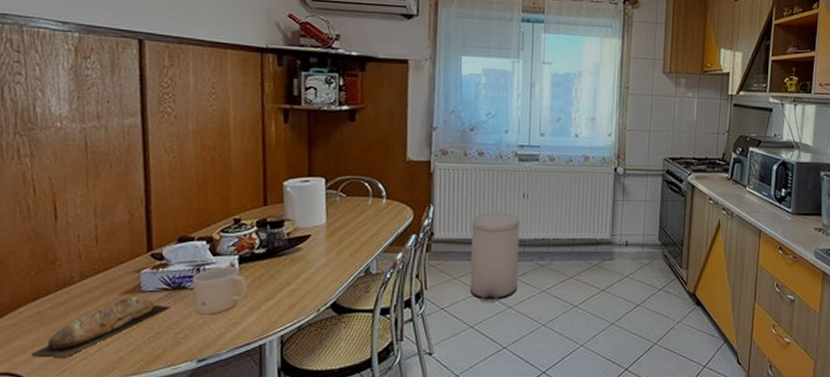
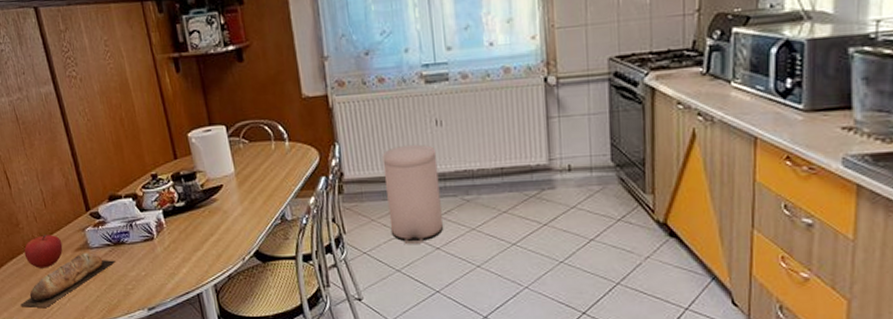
fruit: none [53,274,108,312] -> present [24,235,63,268]
mug: present [191,266,248,315] -> none [127,220,177,267]

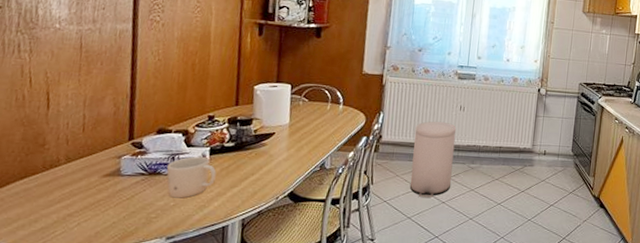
bread loaf: present [19,252,115,307] -> none [14,179,144,230]
fruit: present [24,235,63,268] -> none [40,158,91,191]
mug: none [127,220,177,267] -> present [166,156,217,198]

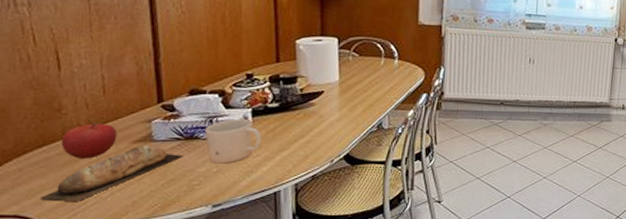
bread loaf: none [14,179,144,230] -> present [39,145,182,201]
fruit: none [40,158,91,191] -> present [61,123,118,159]
pedal bin: present [409,121,457,198] -> none [477,75,526,156]

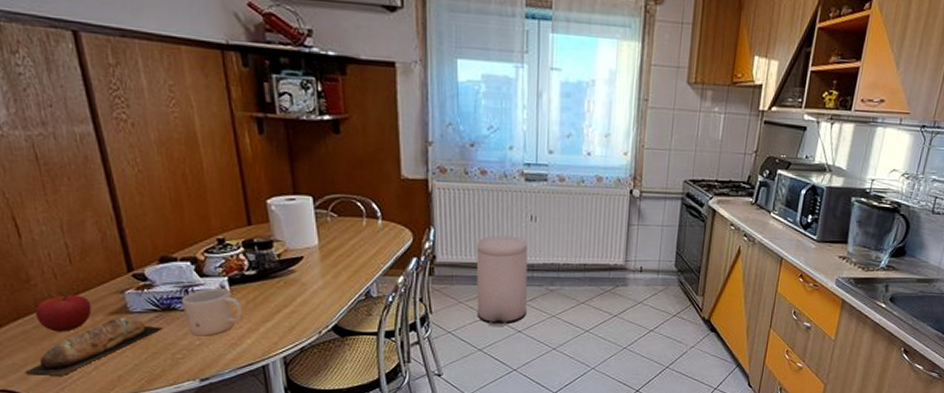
pedal bin: none [477,75,526,156] -> present [476,235,528,326]

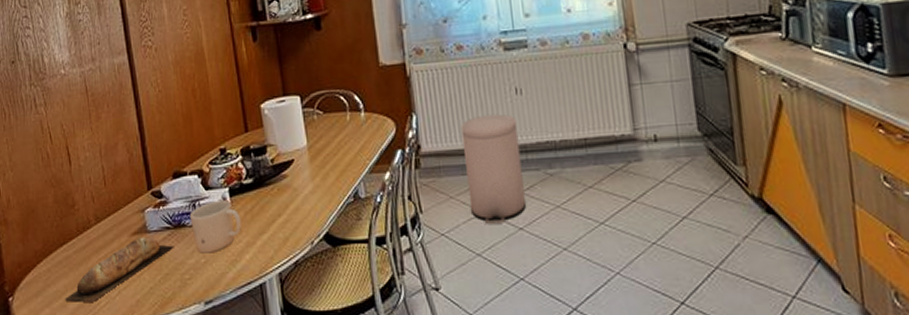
fruit: present [35,294,92,332] -> none [76,217,119,256]

